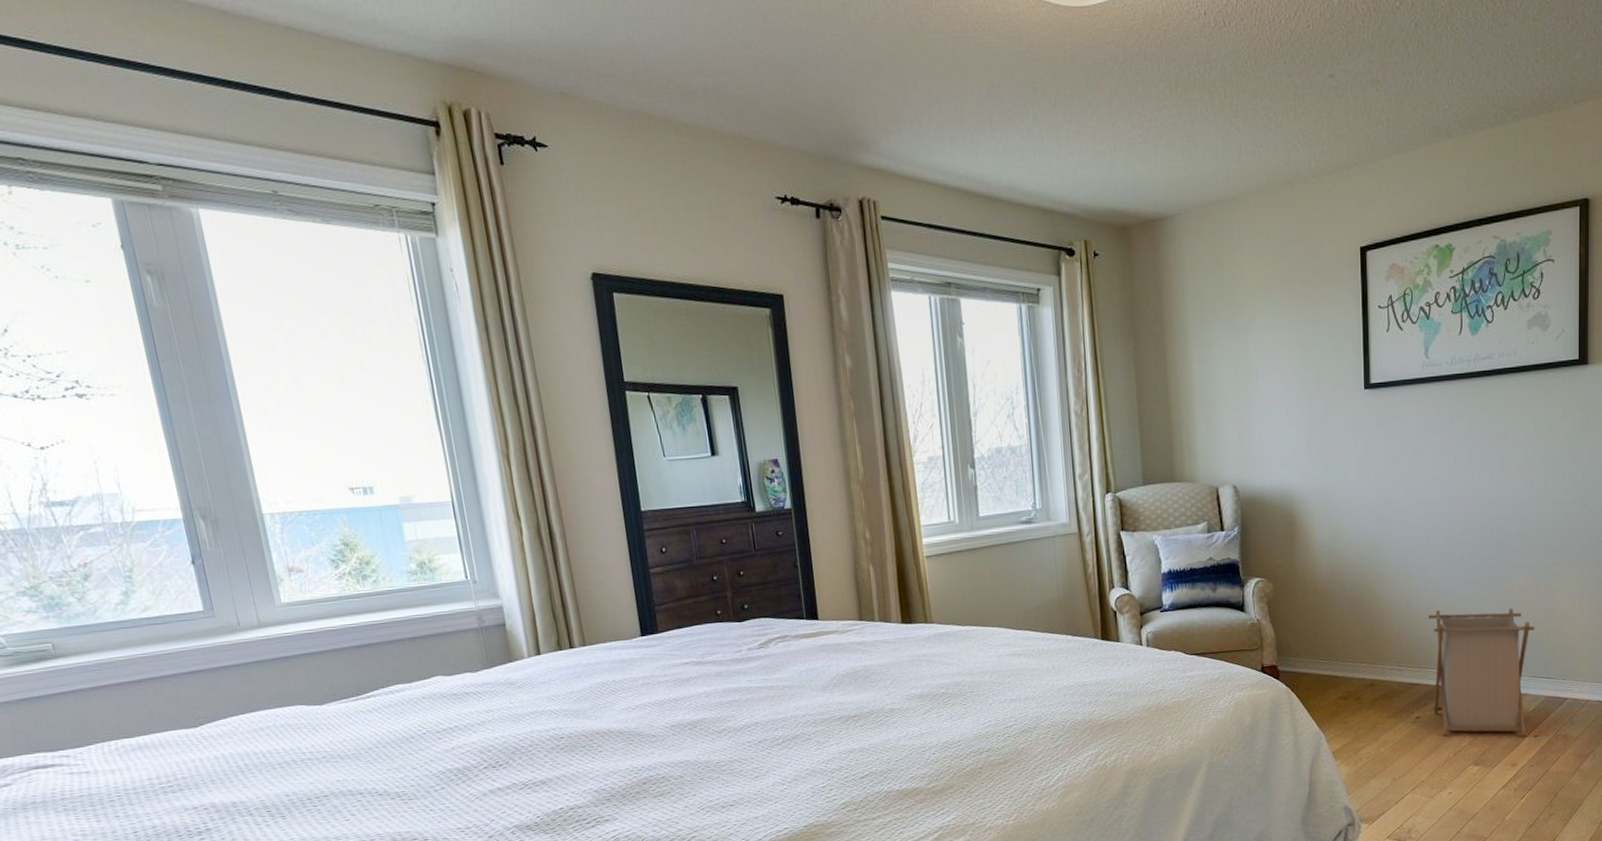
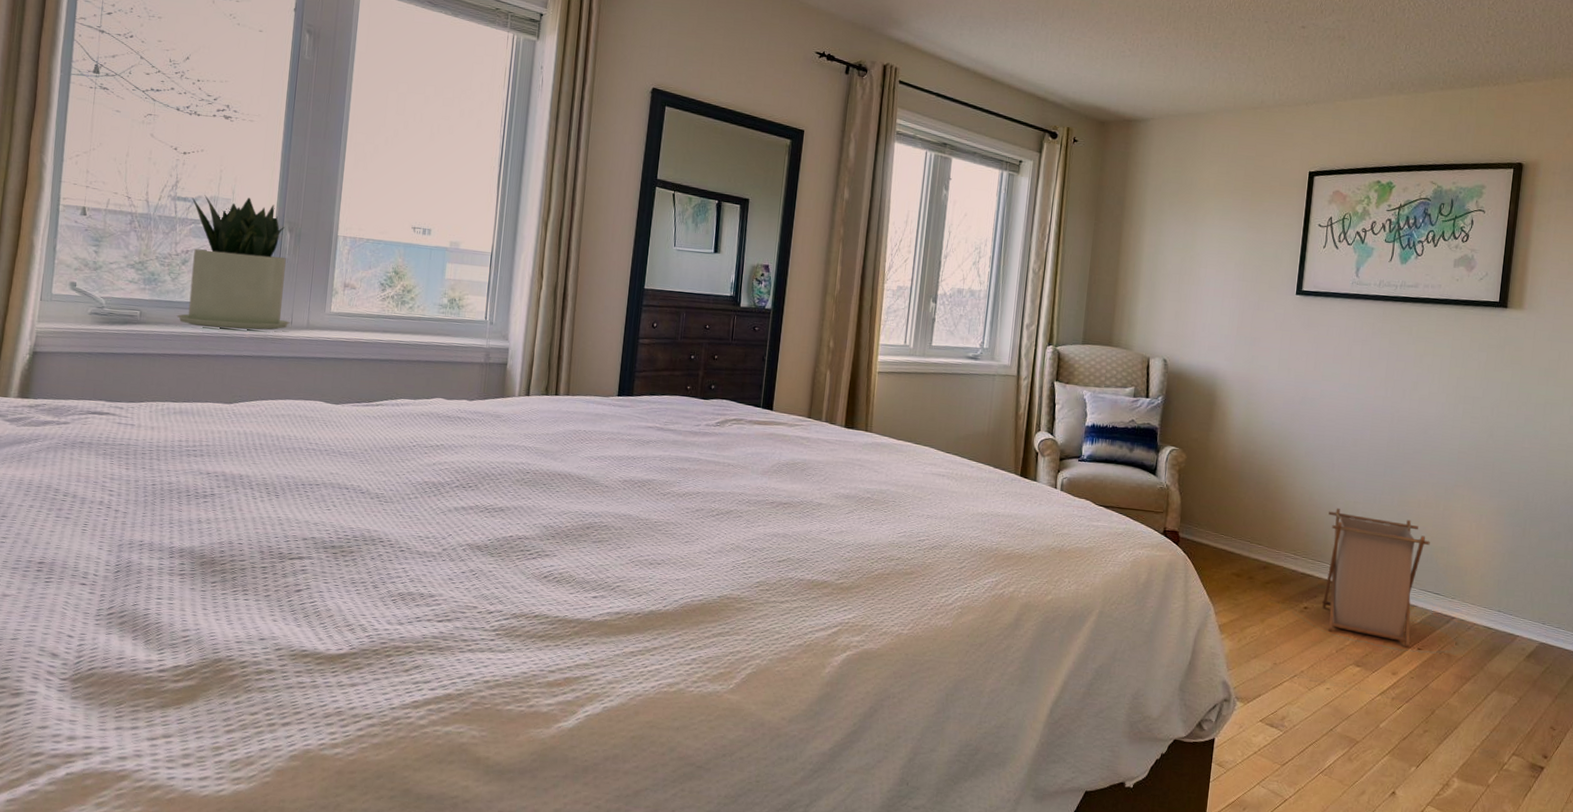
planter: none [70,487,237,648] -> present [176,195,290,330]

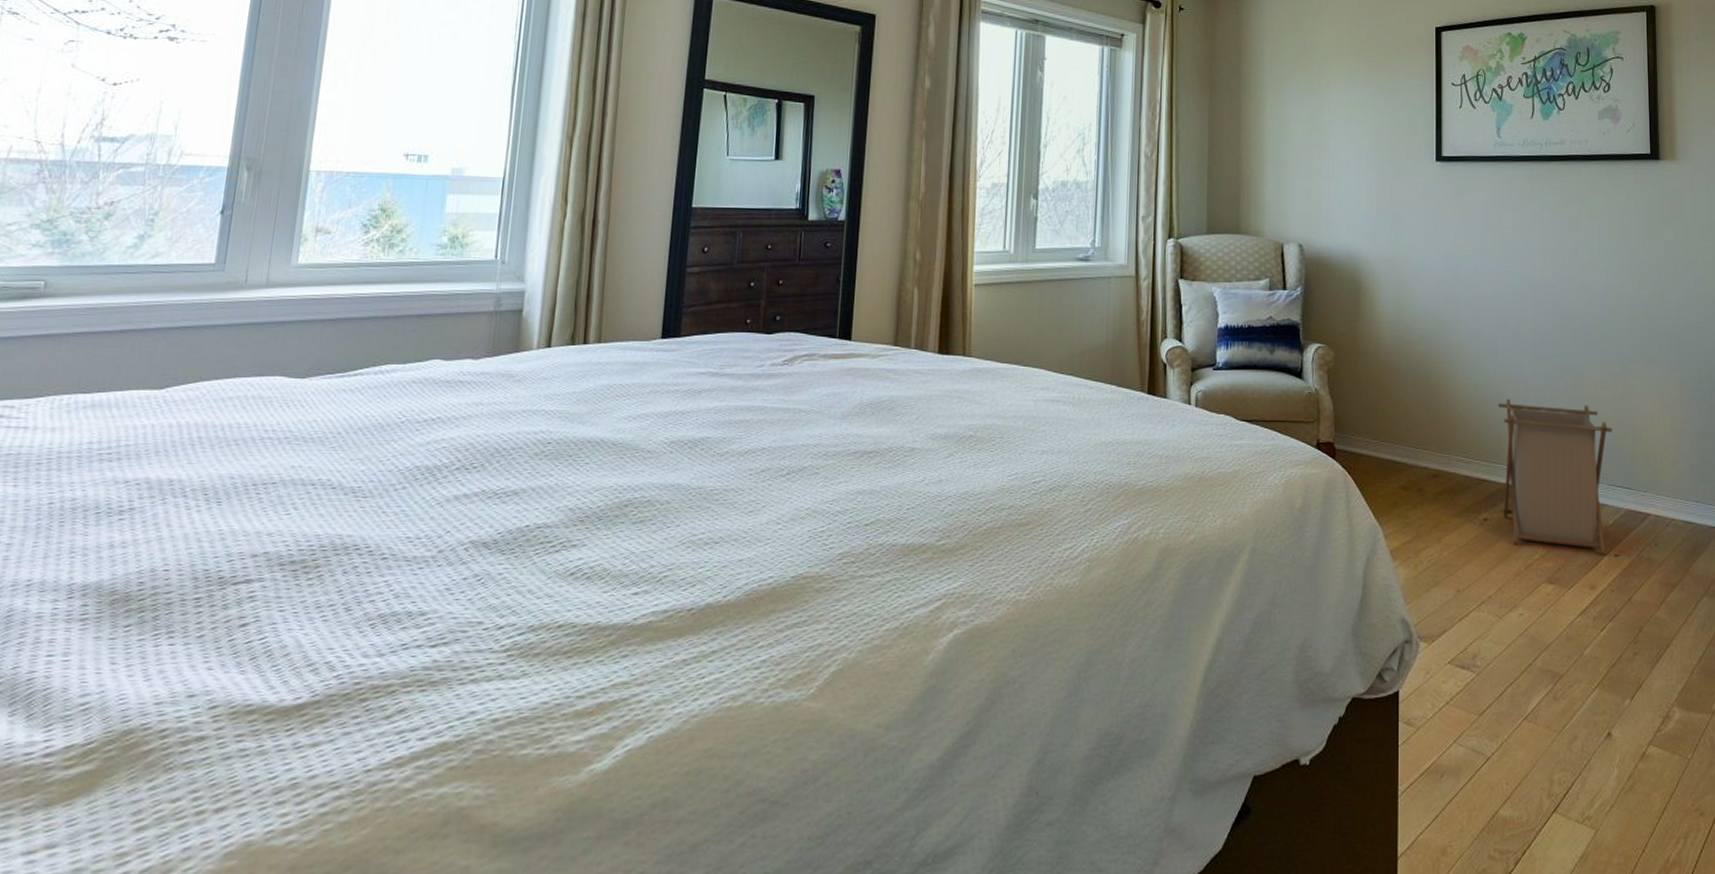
planter: present [176,195,290,330] -> none [93,132,244,295]

